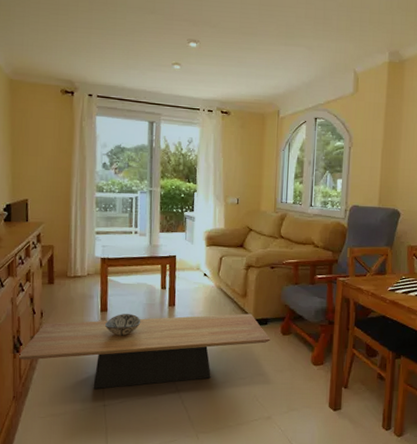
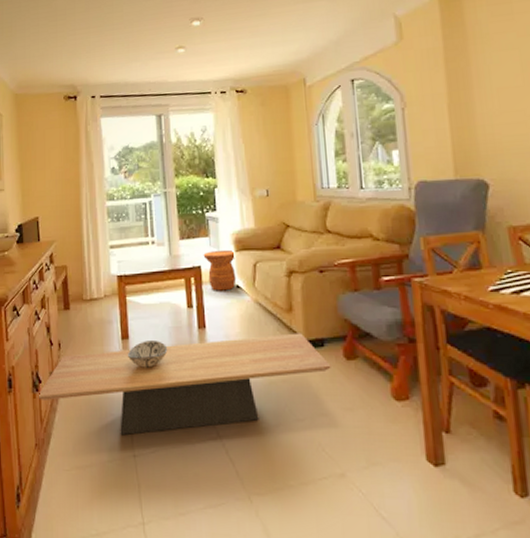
side table: none [179,244,207,278] -> present [203,249,237,291]

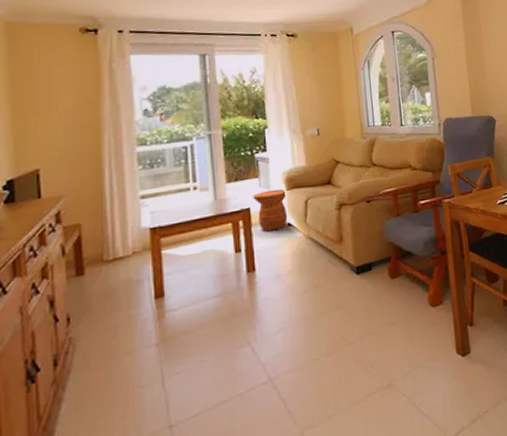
coffee table: present [37,333,331,436] -> none [32,261,378,408]
decorative bowl: present [127,341,168,368] -> none [162,292,212,326]

